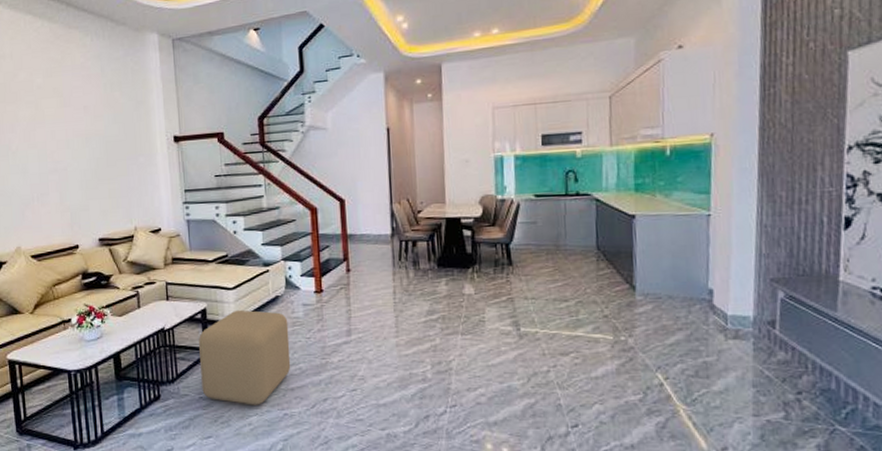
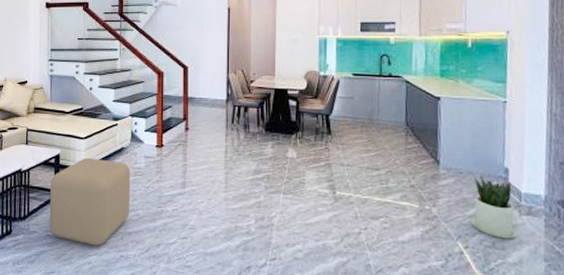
planter: none [672,300,722,367] -> present [471,176,517,239]

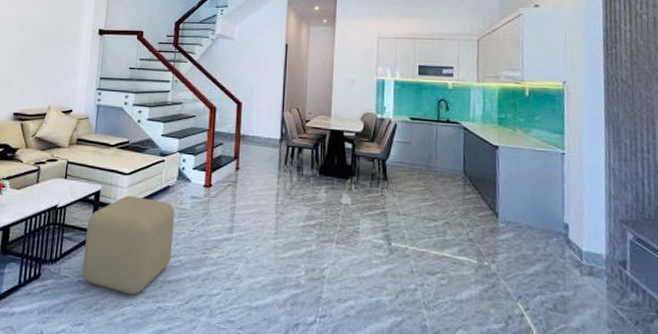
planter: present [471,176,517,239] -> none [531,231,579,302]

